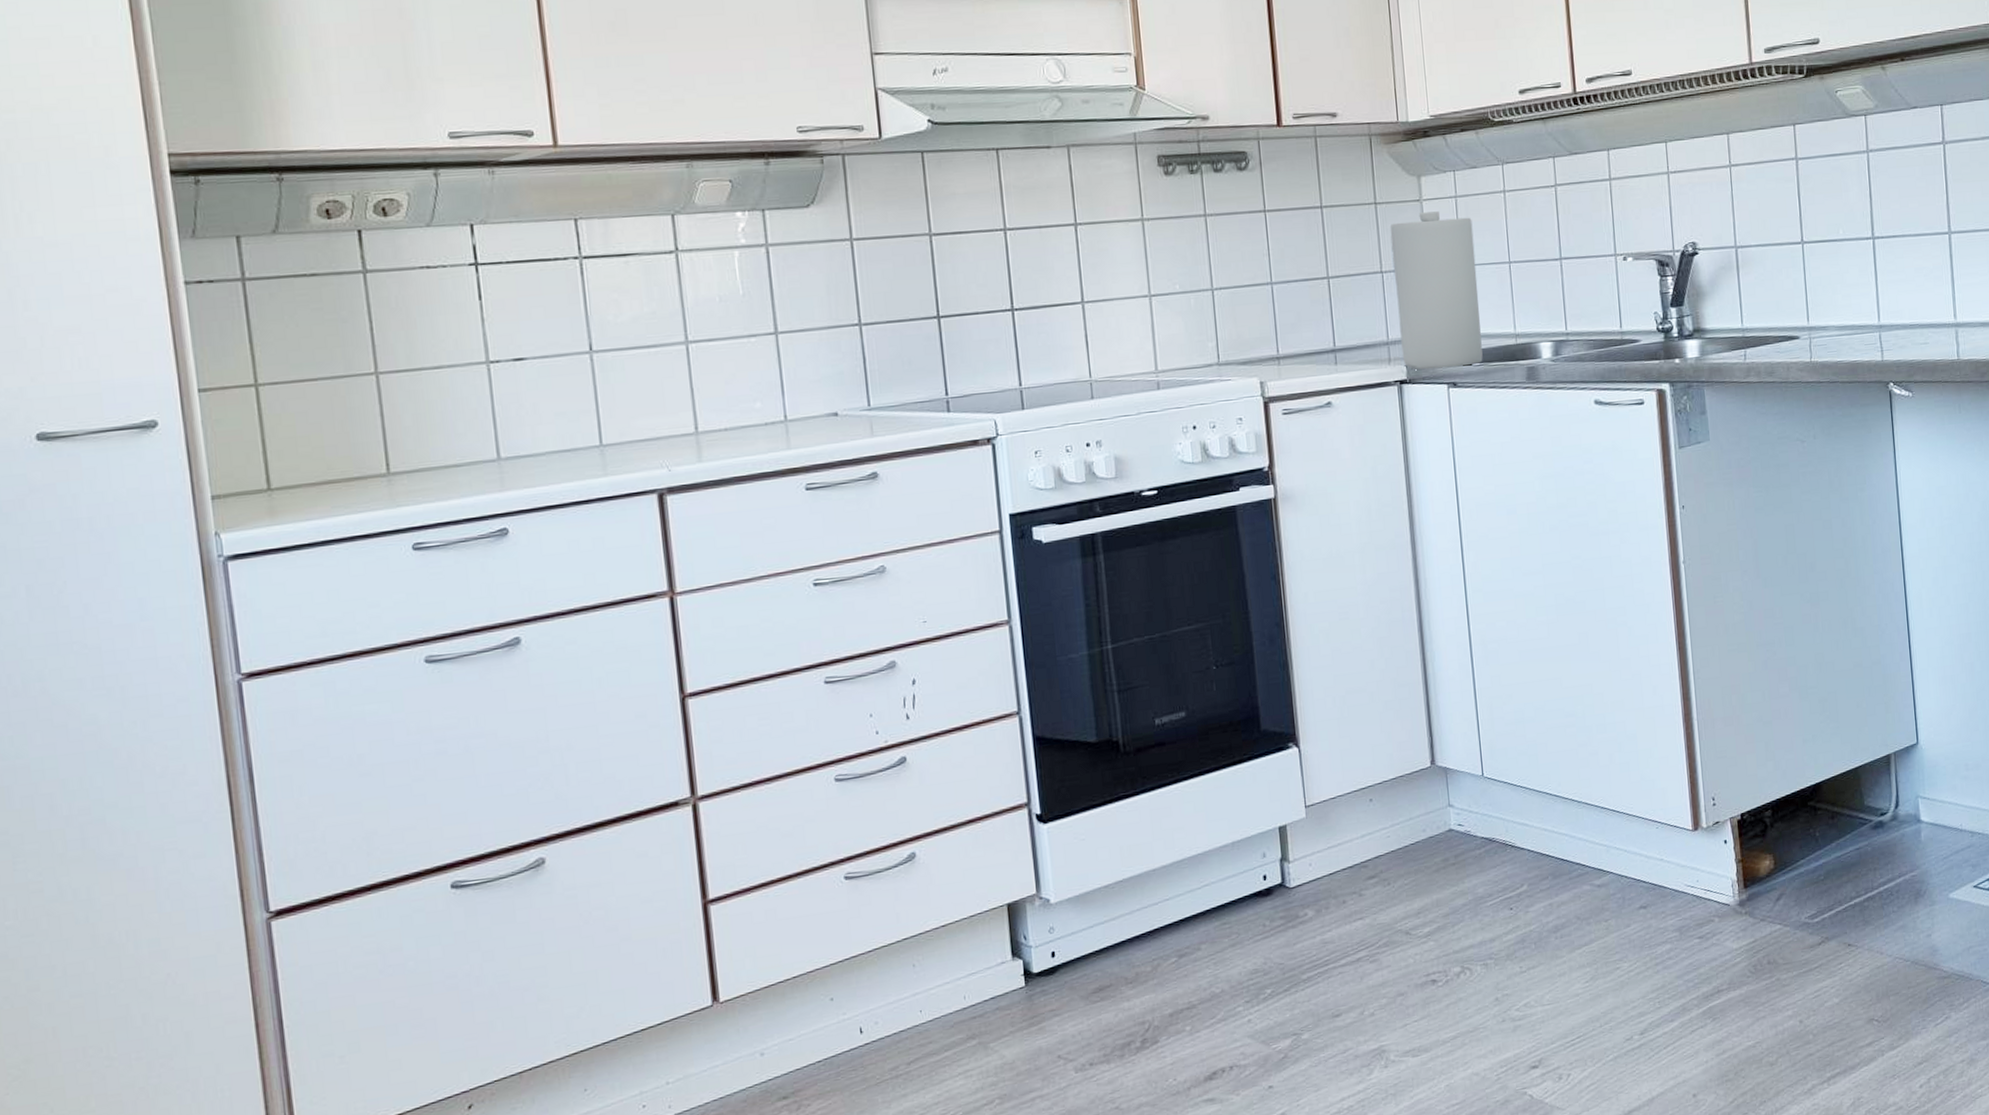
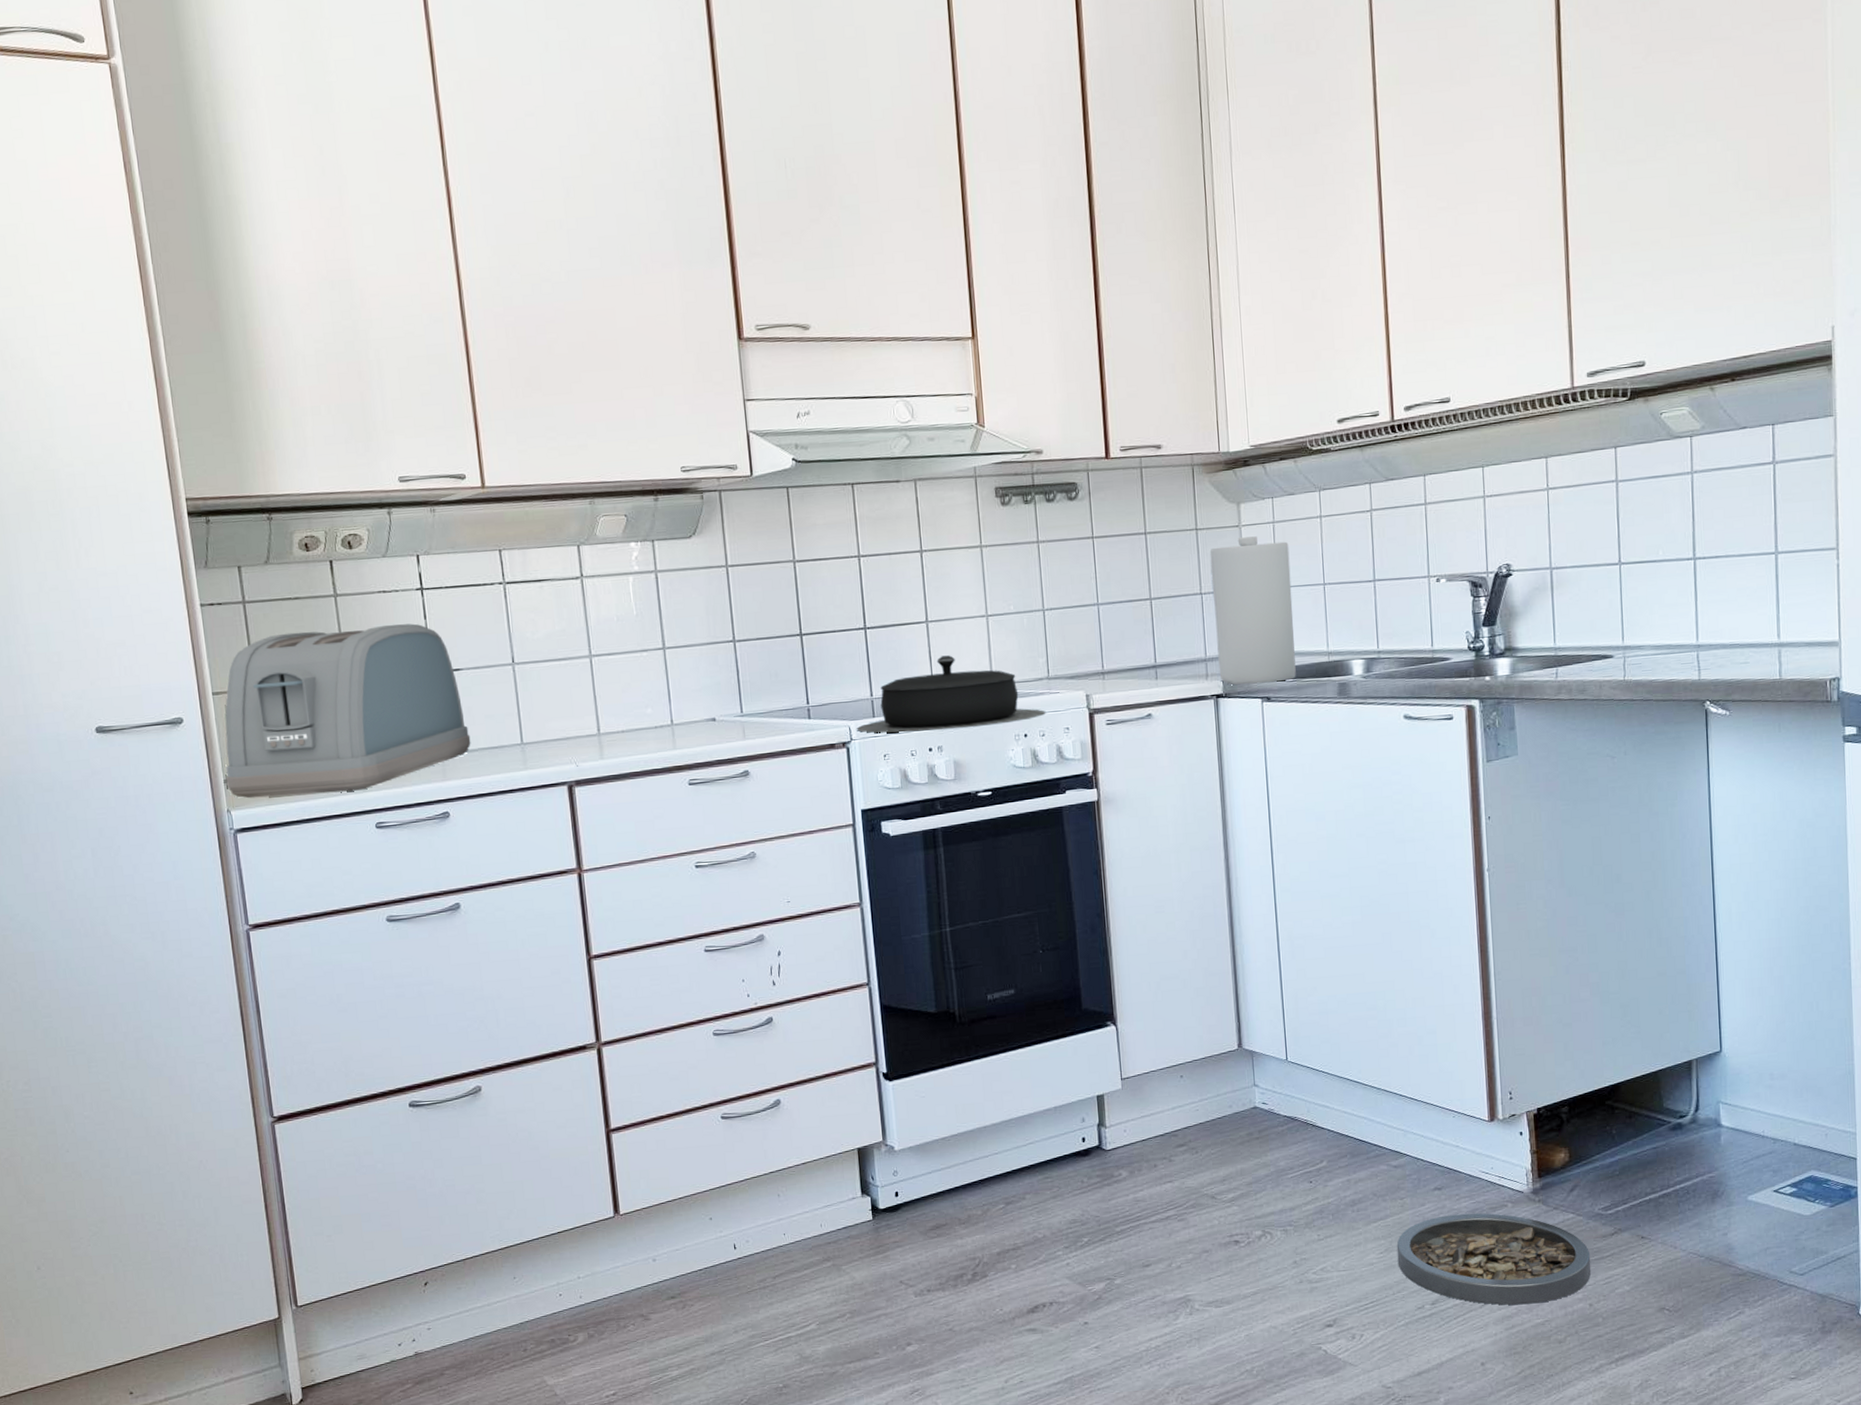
toaster: none [214,305,537,518] -> present [225,623,471,799]
cooking pot: none [1003,339,1217,427] -> present [856,655,1046,733]
pet bowl: none [1602,930,1800,1030] -> present [1396,1213,1591,1305]

